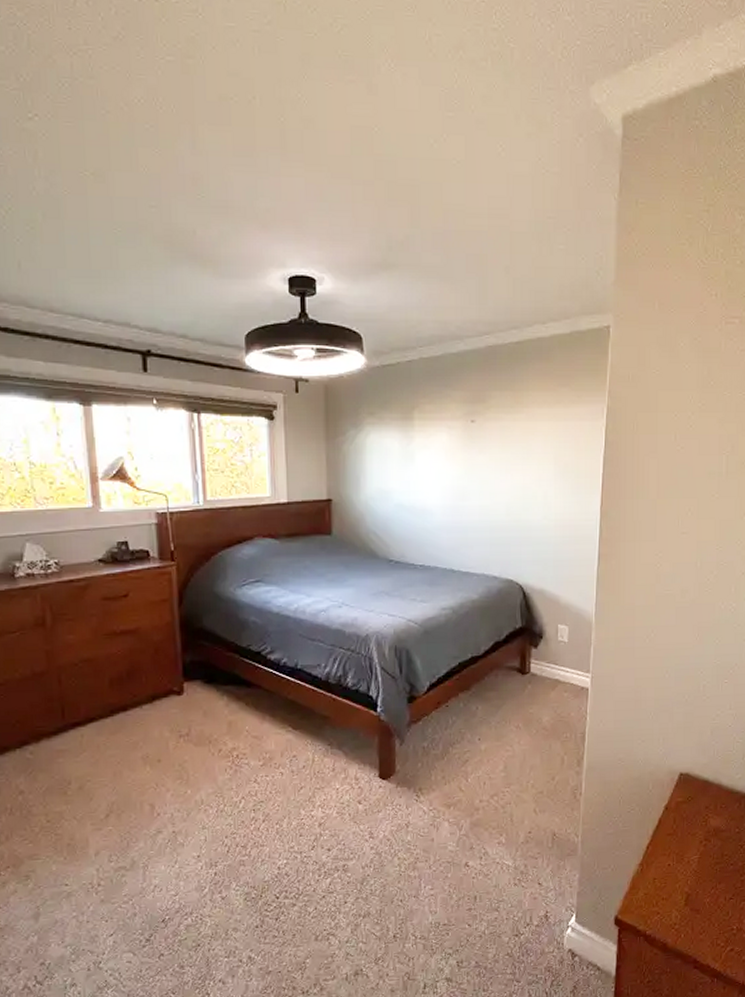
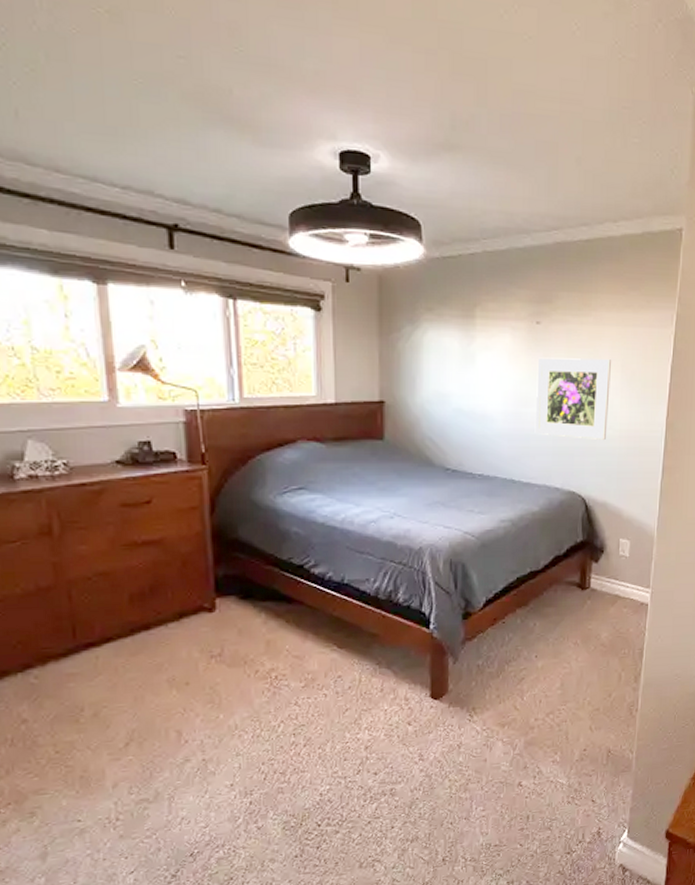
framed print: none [472,453,544,530] -> present [534,357,611,440]

